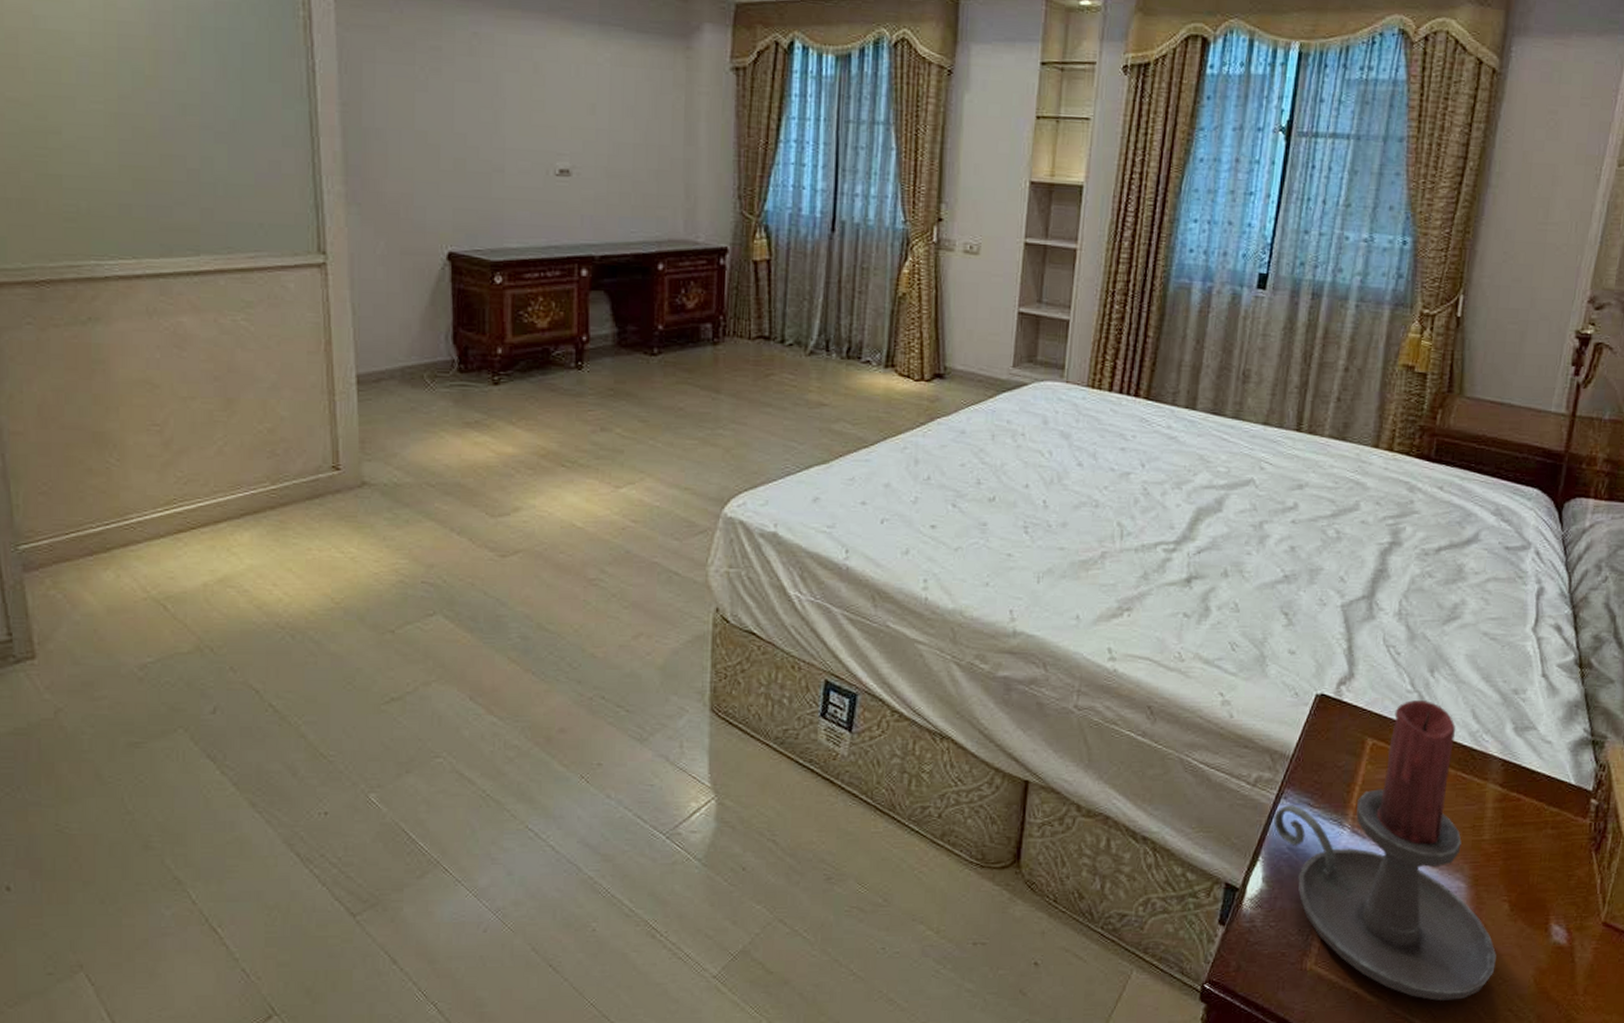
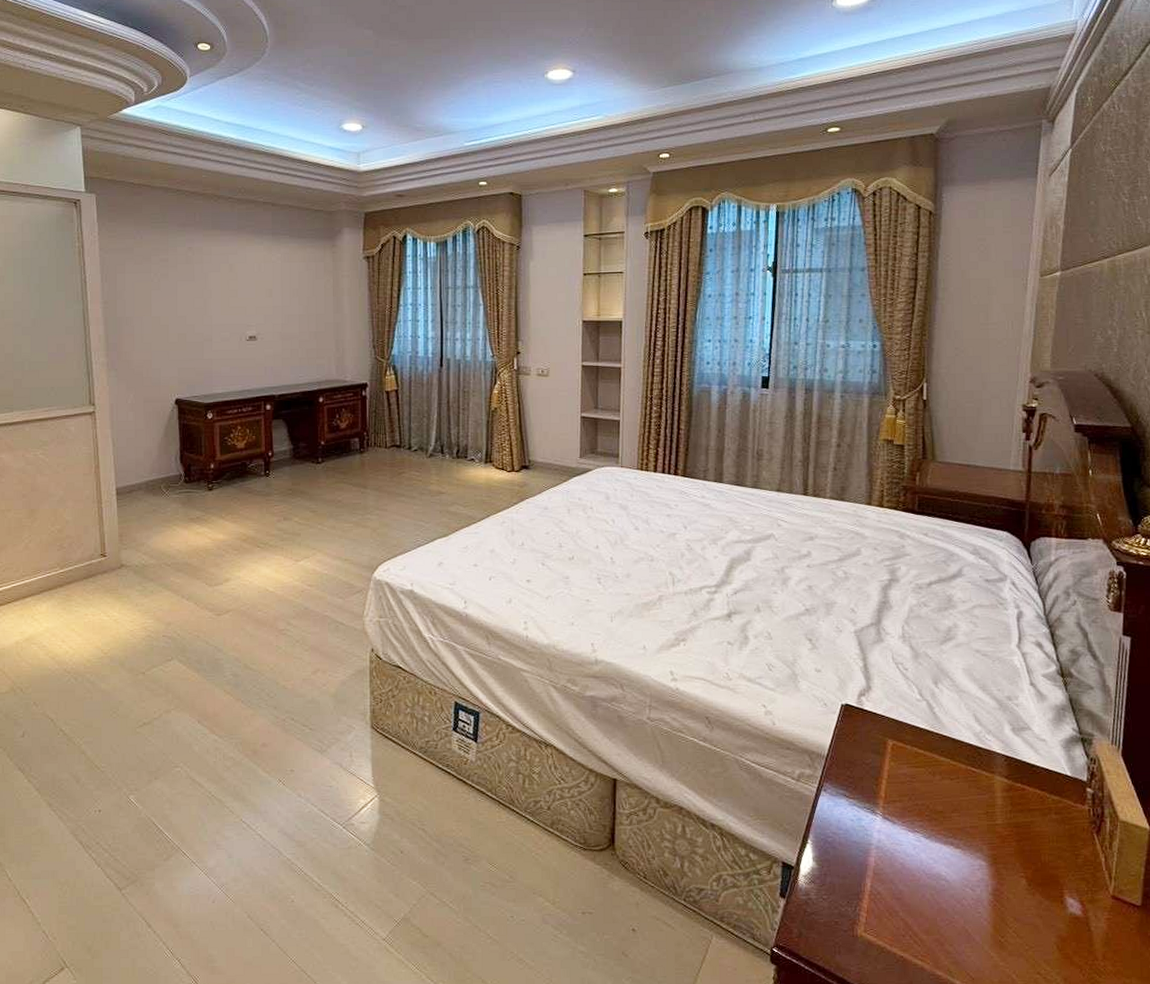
candle holder: present [1273,700,1497,1001] -> none [817,707,1021,964]

